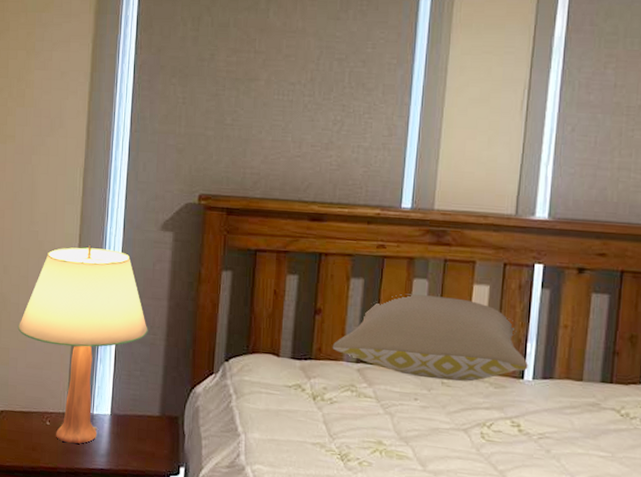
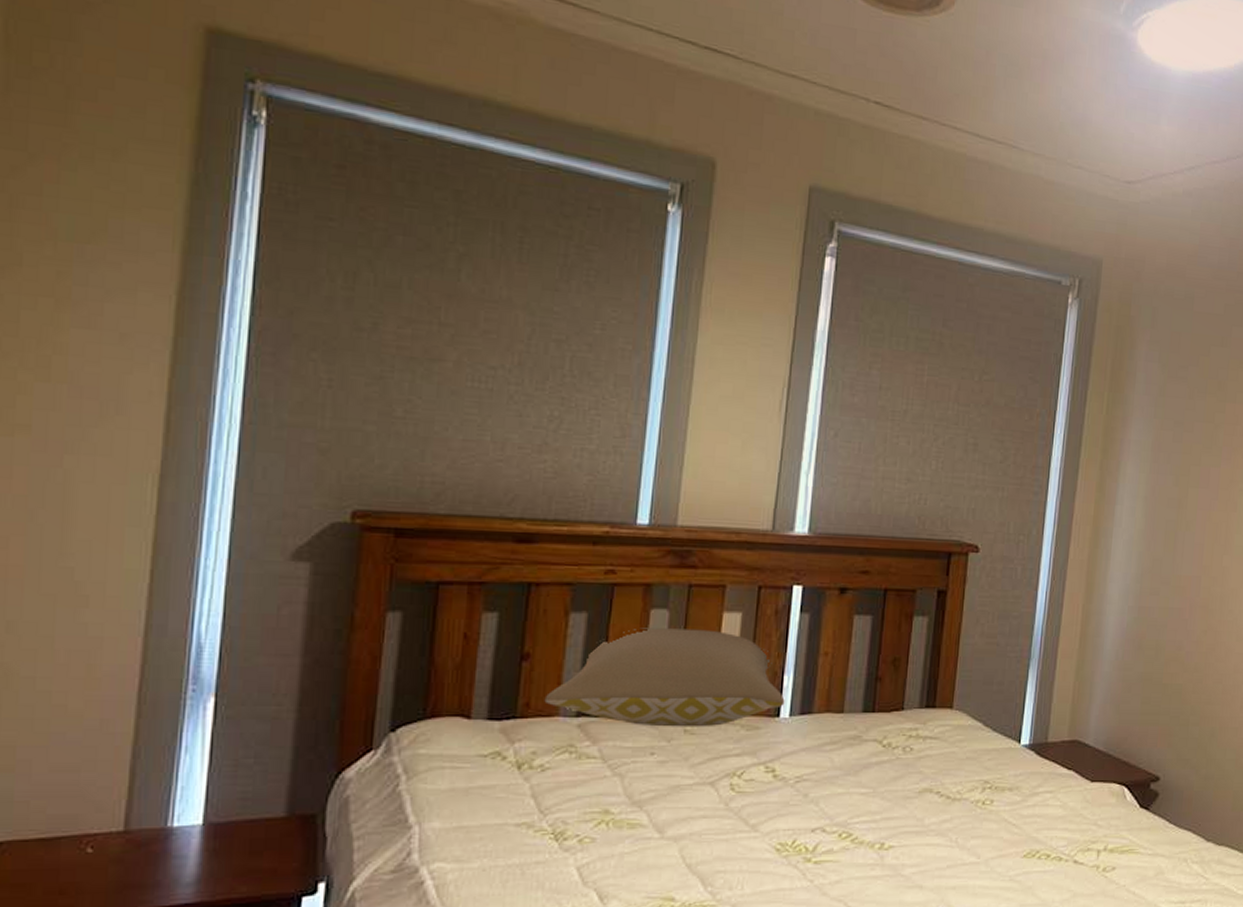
table lamp: present [17,244,148,444] -> none [32,584,268,875]

